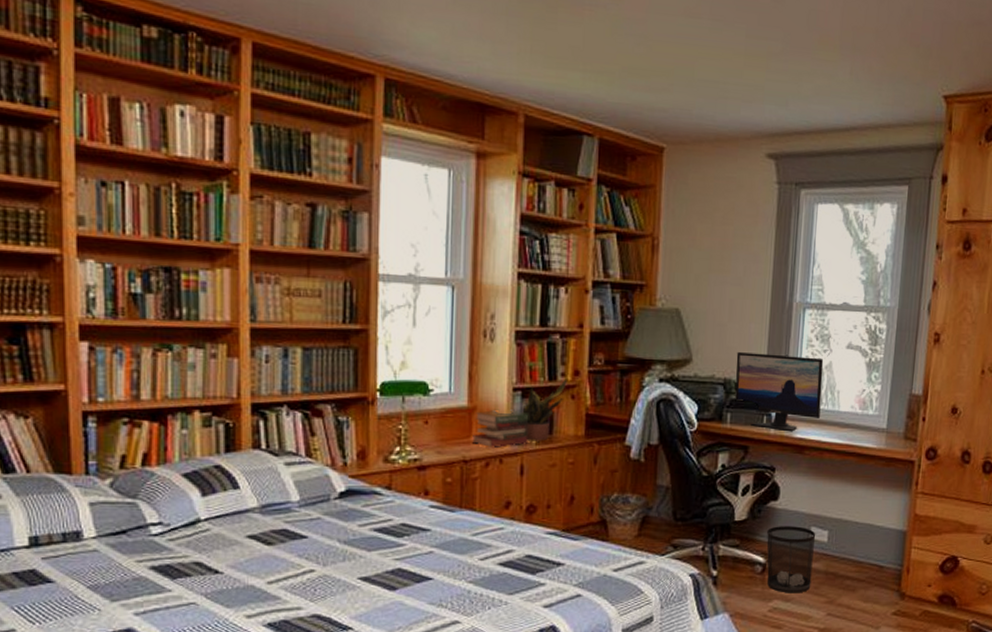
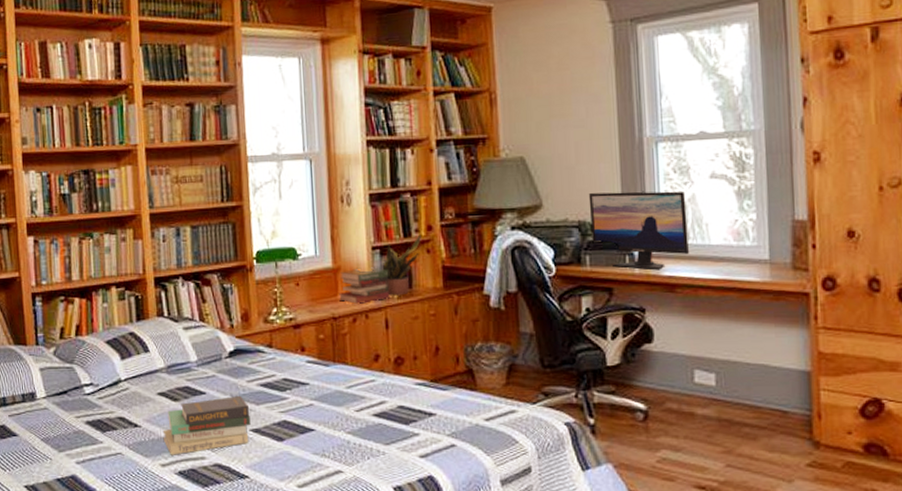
books: none [250,540,359,605] -> present [162,395,251,455]
waste bin: present [767,526,816,593] -> none [645,369,703,442]

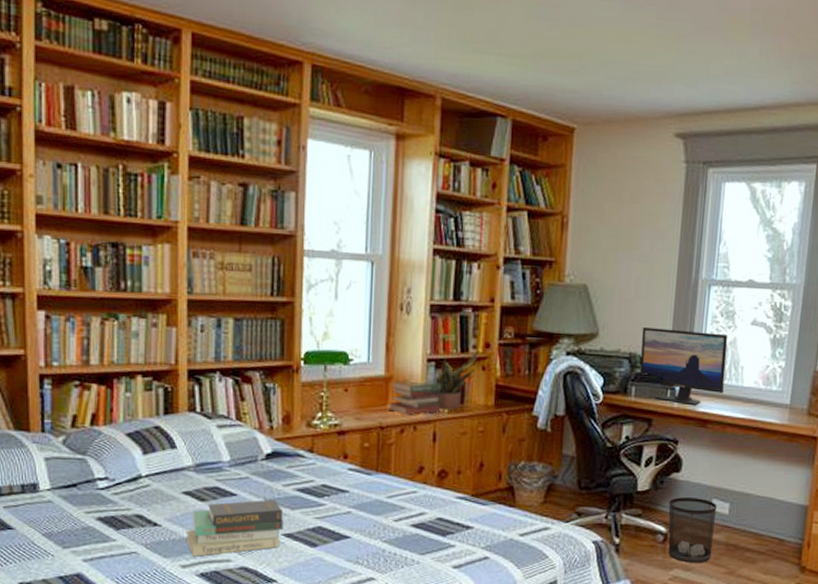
waste bin: none [645,369,703,442] -> present [668,497,718,563]

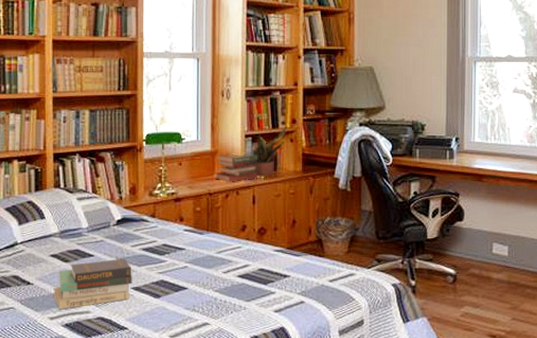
computer monitor: present [640,327,728,406] -> none [421,100,495,163]
waste bin: present [668,497,718,563] -> none [456,243,498,300]

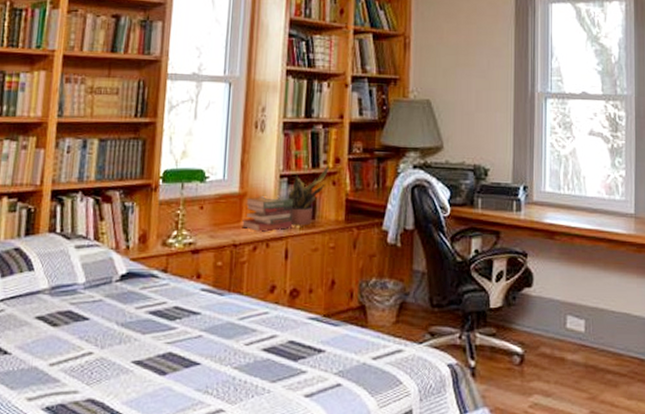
books: present [53,258,132,310] -> none [34,323,134,388]

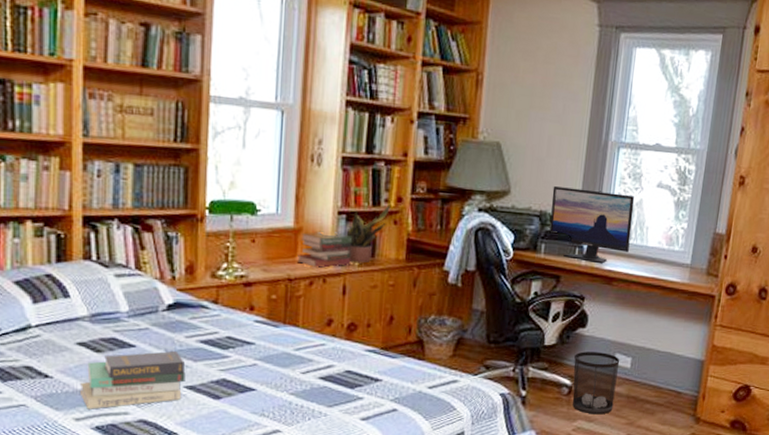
books: none [34,323,134,388] -> present [79,350,186,409]
computer monitor: none [484,140,568,217] -> present [549,186,635,264]
waste bin: none [523,314,573,388] -> present [572,351,620,415]

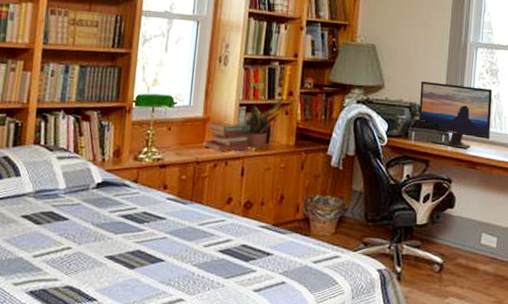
books: present [79,350,186,409] -> none [19,224,107,275]
waste bin: present [572,351,620,415] -> none [443,231,486,292]

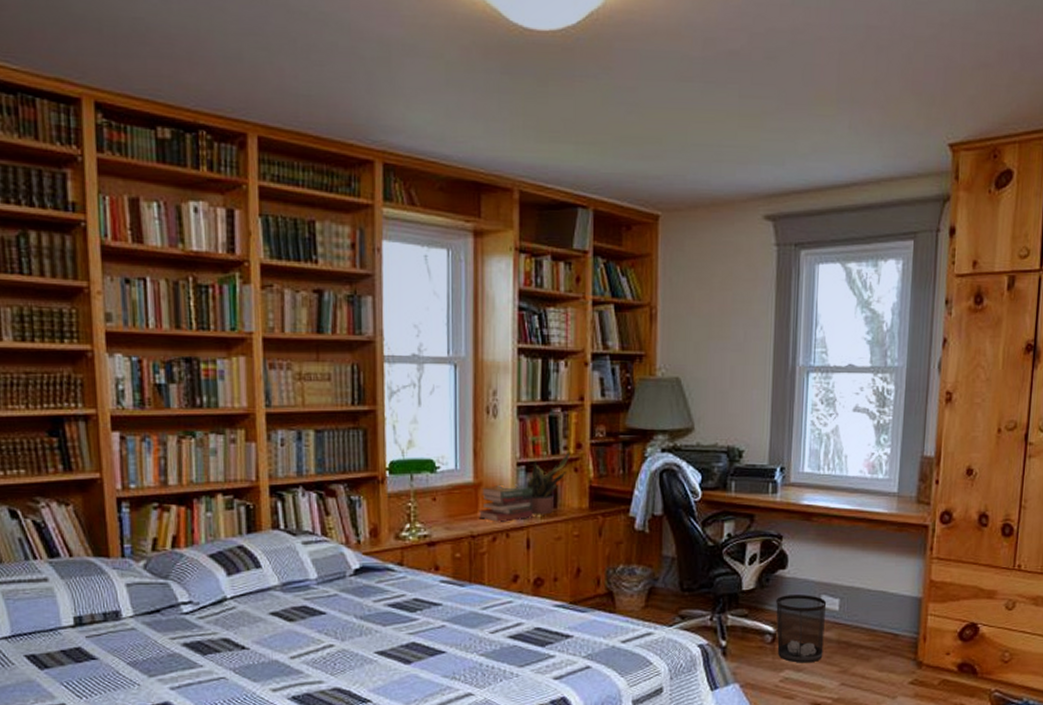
computer monitor: present [419,81,493,150] -> none [739,419,830,499]
waste bin: none [443,231,486,292] -> present [776,595,827,663]

